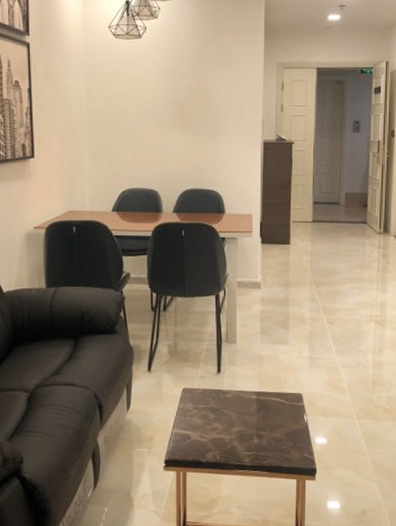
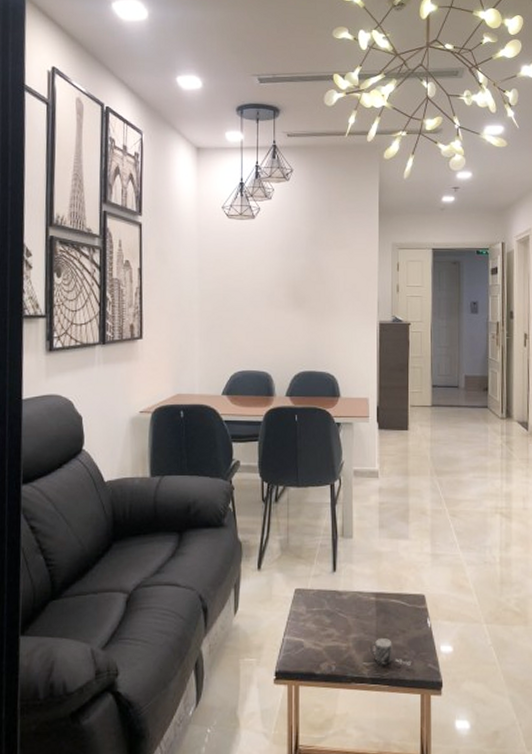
mug: none [251,432,288,455] -> present [370,638,411,665]

